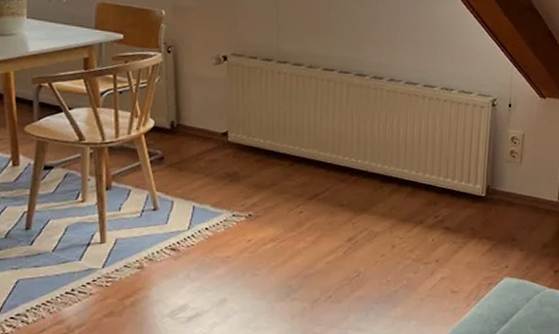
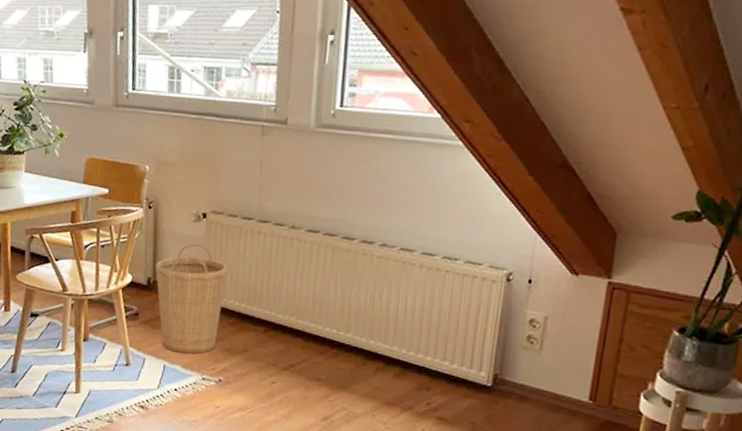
basket: none [178,86,252,193] -> present [155,243,228,354]

